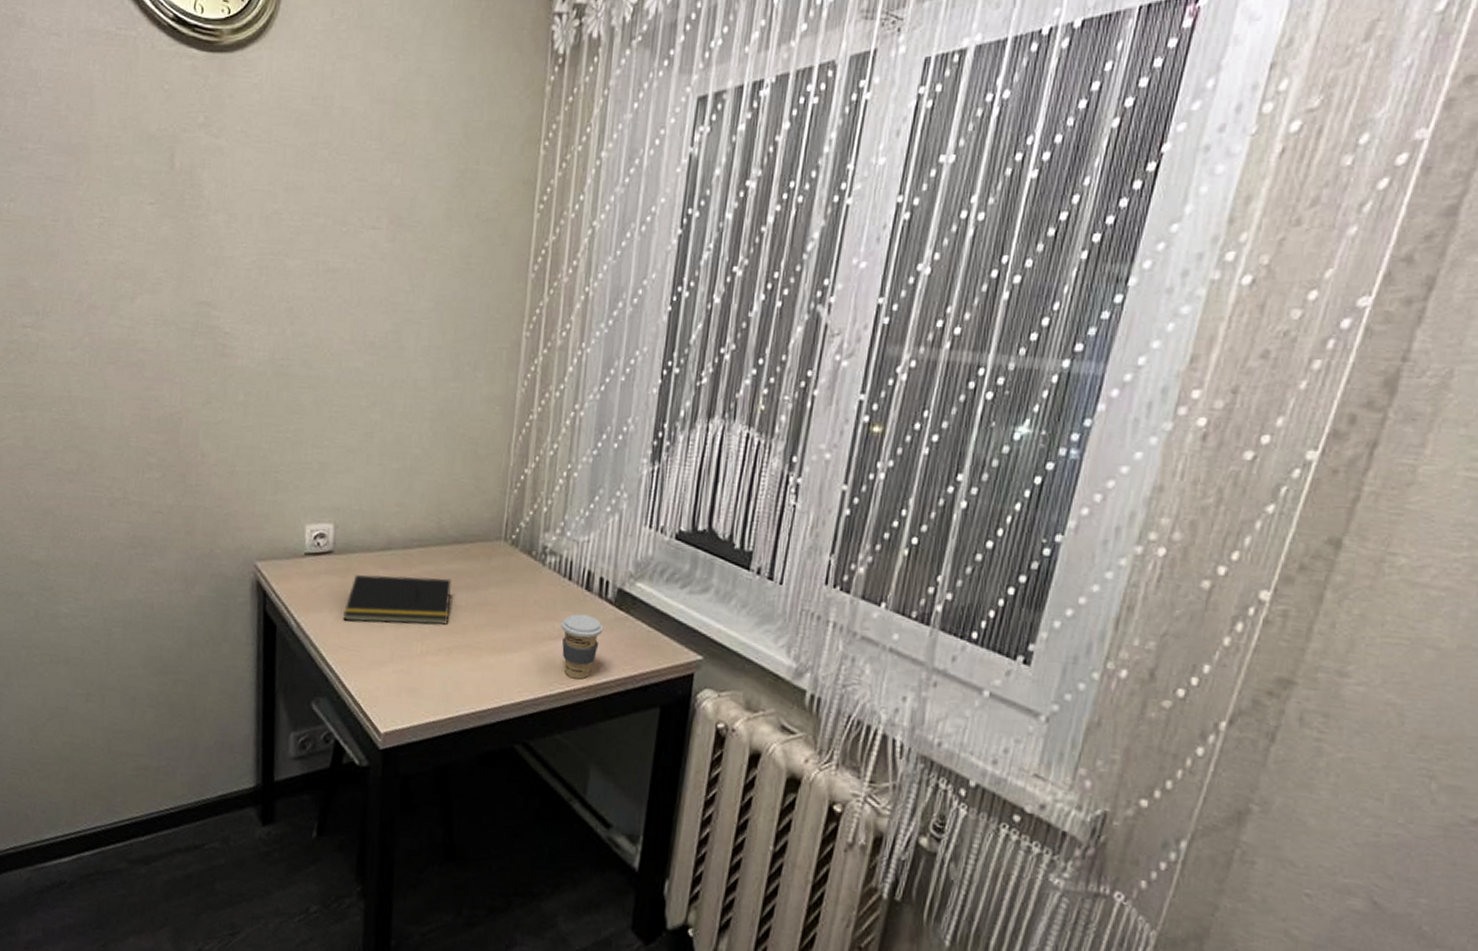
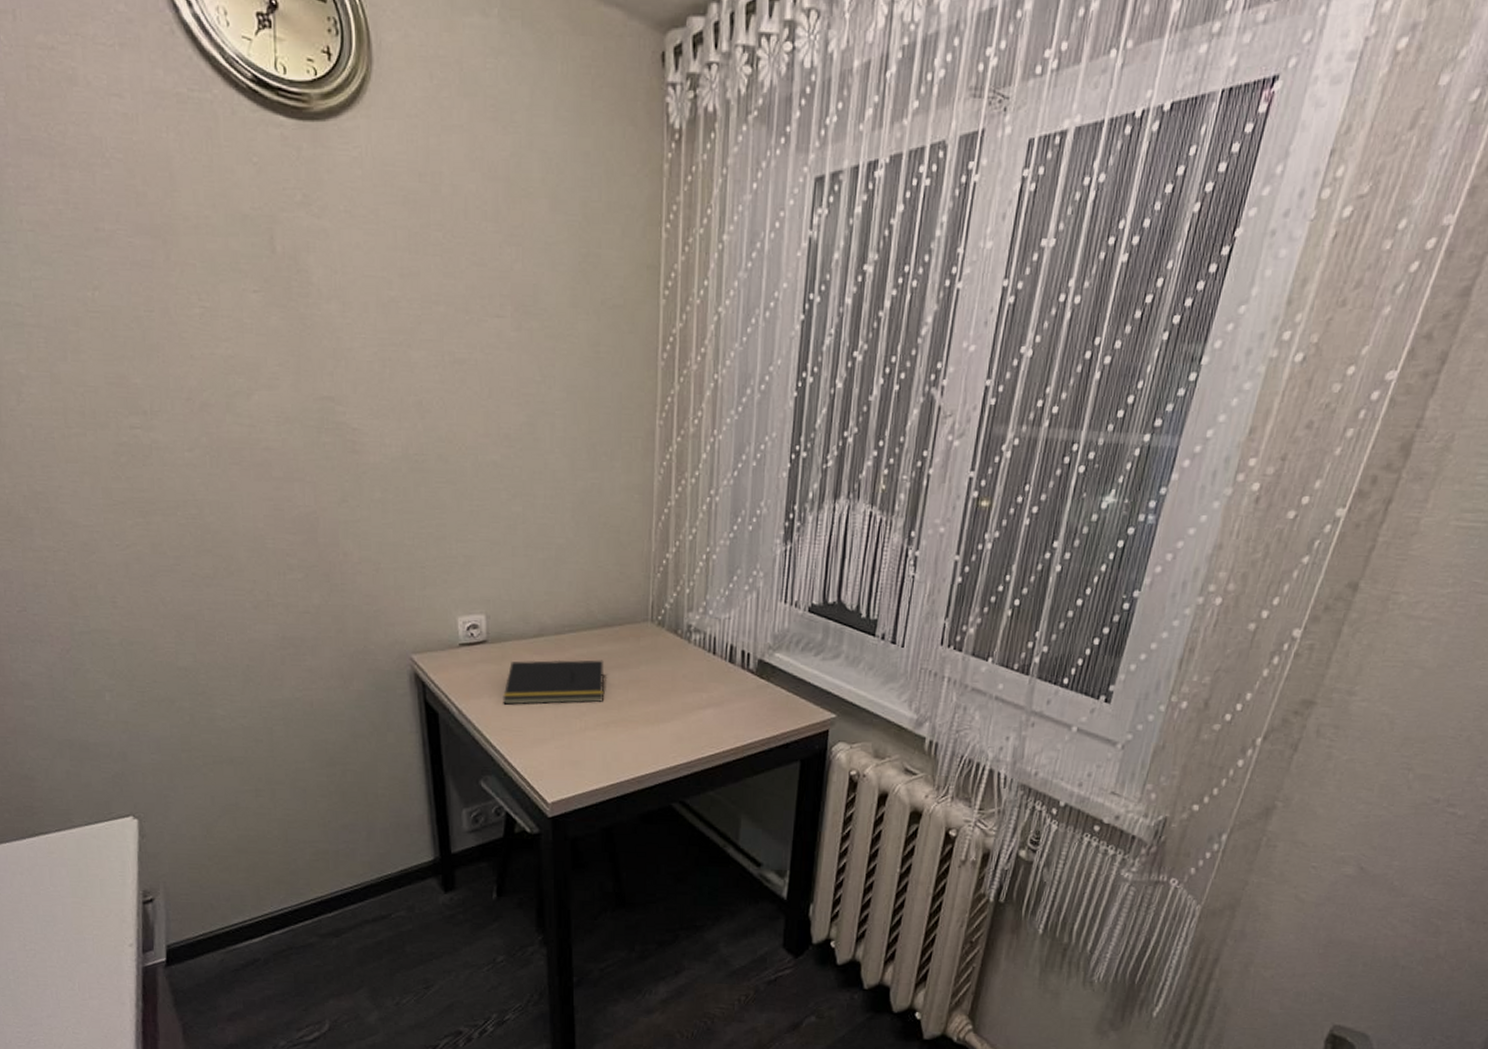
coffee cup: present [561,614,604,680] -> none [708,684,747,742]

